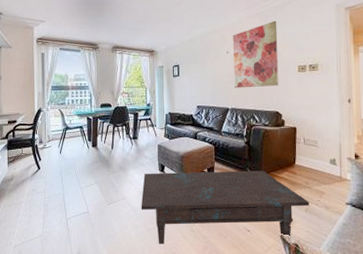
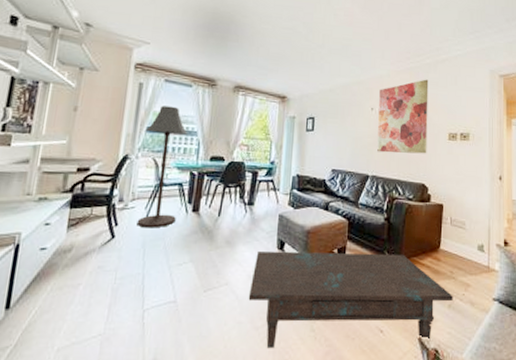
floor lamp: none [51,68,82,161] -> present [137,106,188,228]

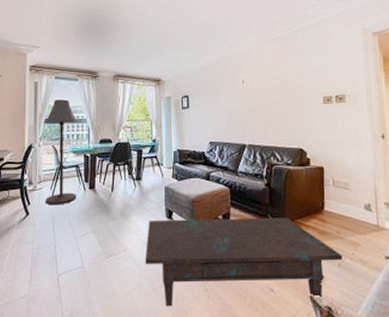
wall art: present [377,79,429,154] -> none [249,47,302,122]

